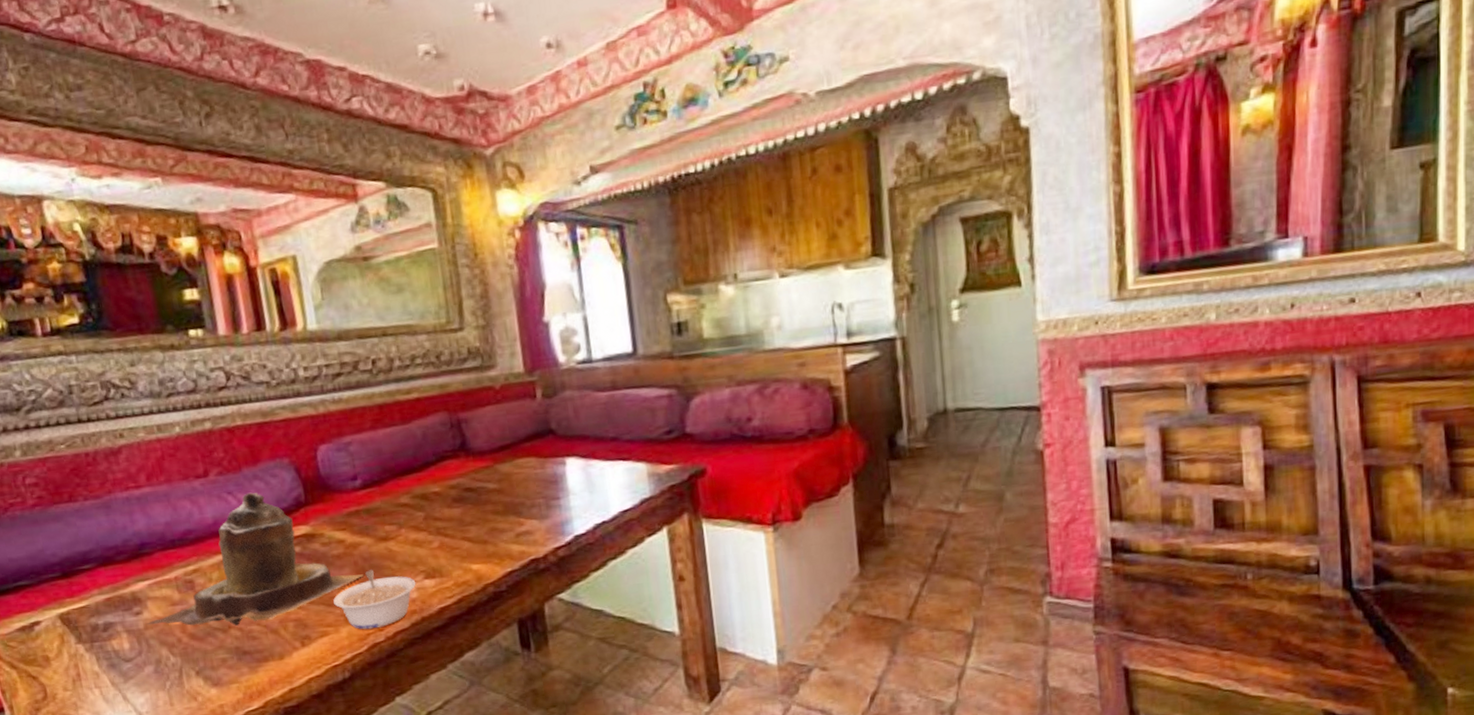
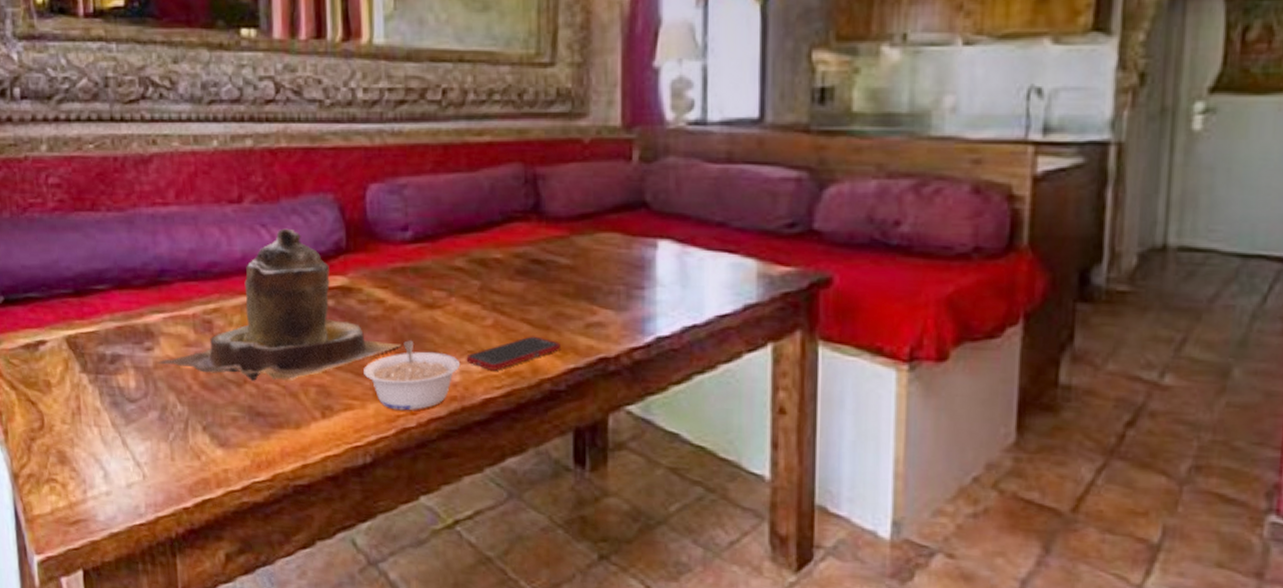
cell phone: none [420,550,498,584] -> present [466,336,560,371]

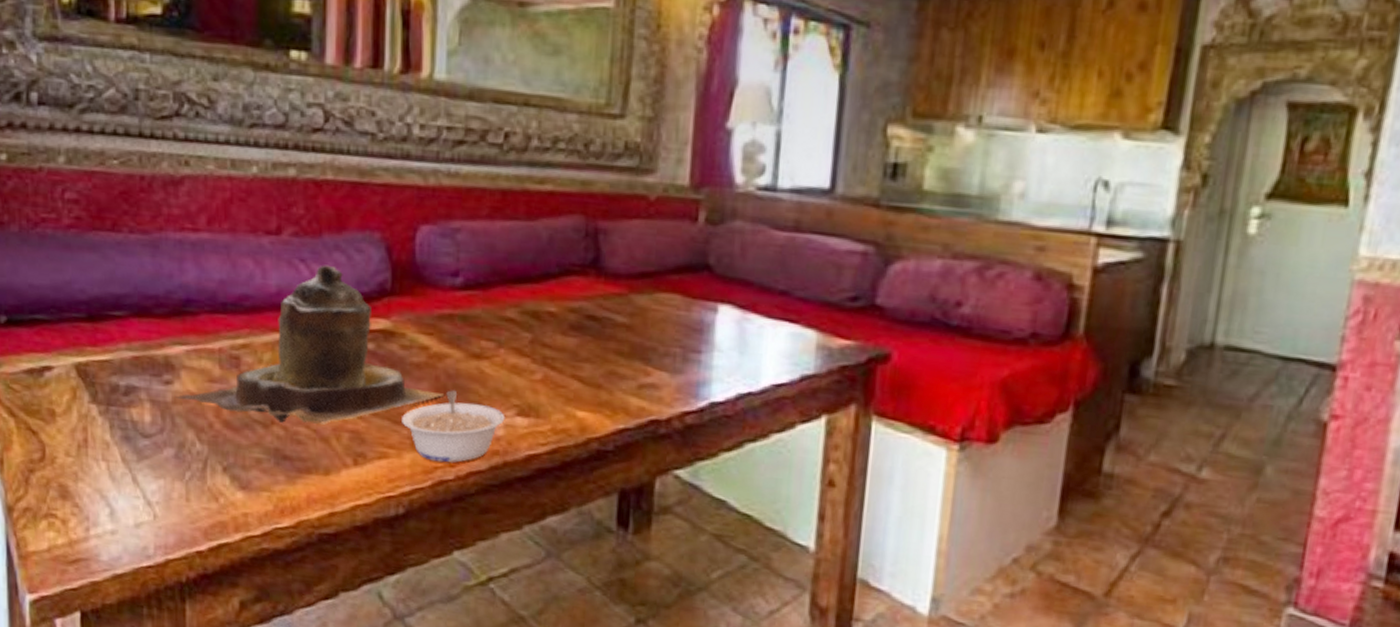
cell phone: present [466,336,560,371] -> none [511,393,611,427]

